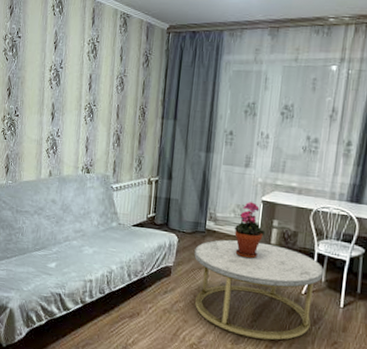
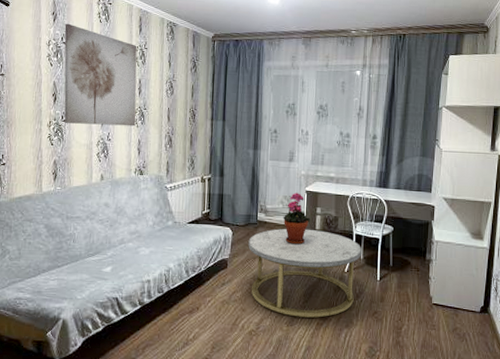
wall art: none [17,17,89,123] -> present [64,23,137,127]

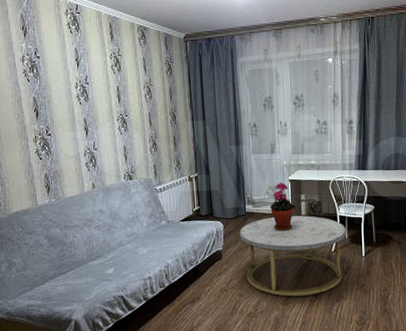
wall art: present [64,23,137,127] -> none [36,37,119,137]

